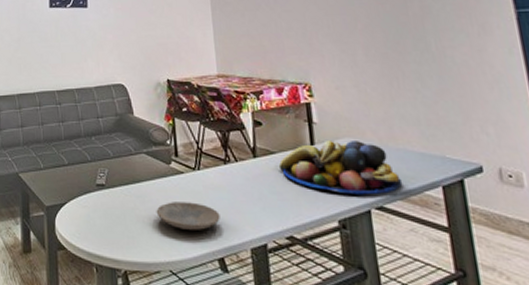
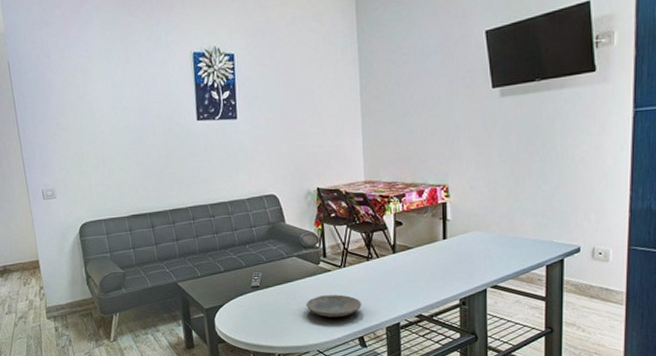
fruit bowl: present [278,139,403,195] -> none [414,233,515,278]

